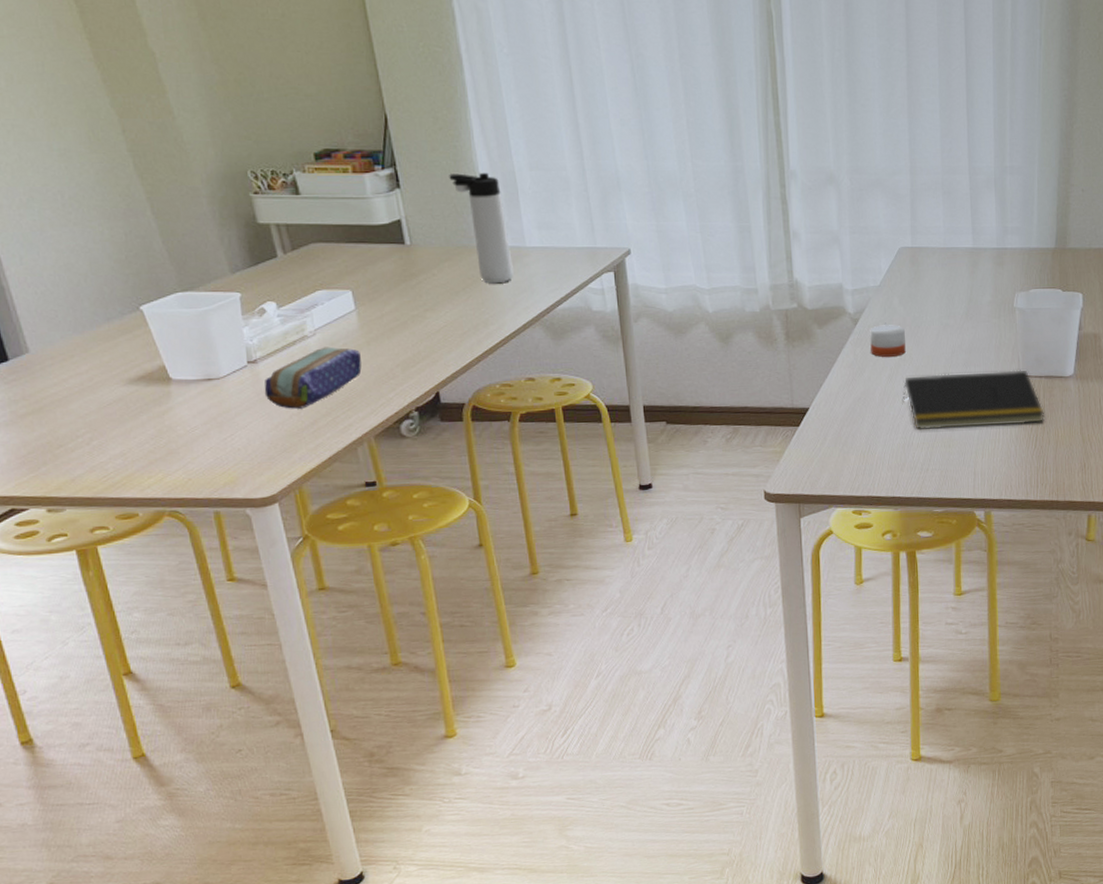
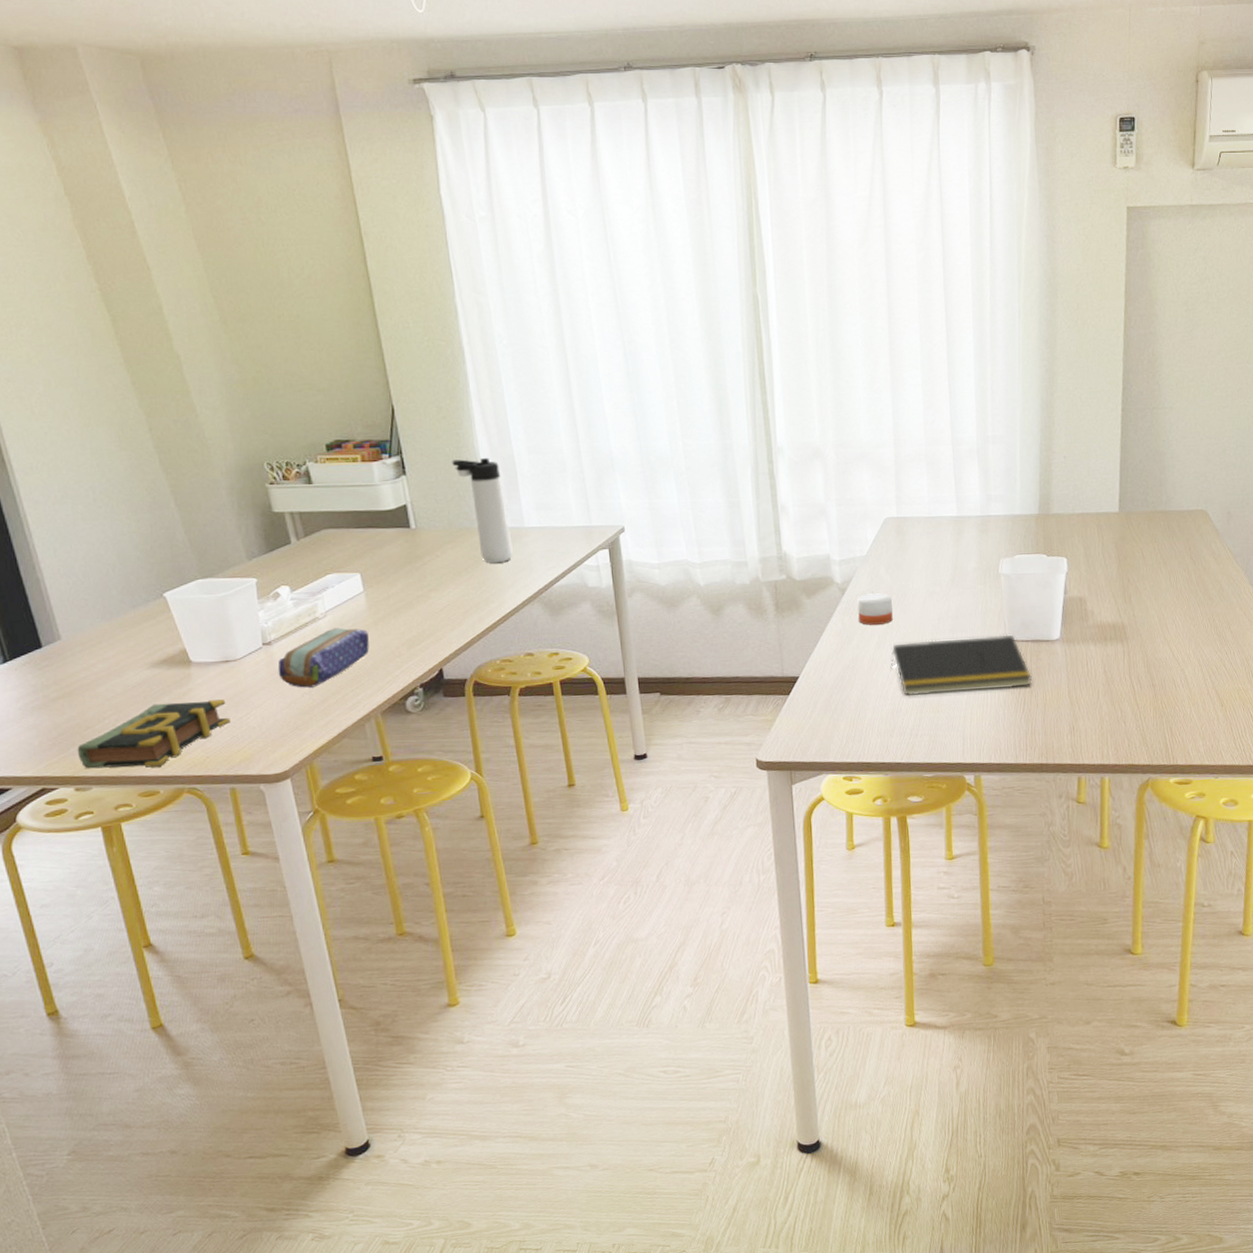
book: none [48,419,214,489] -> present [77,699,231,769]

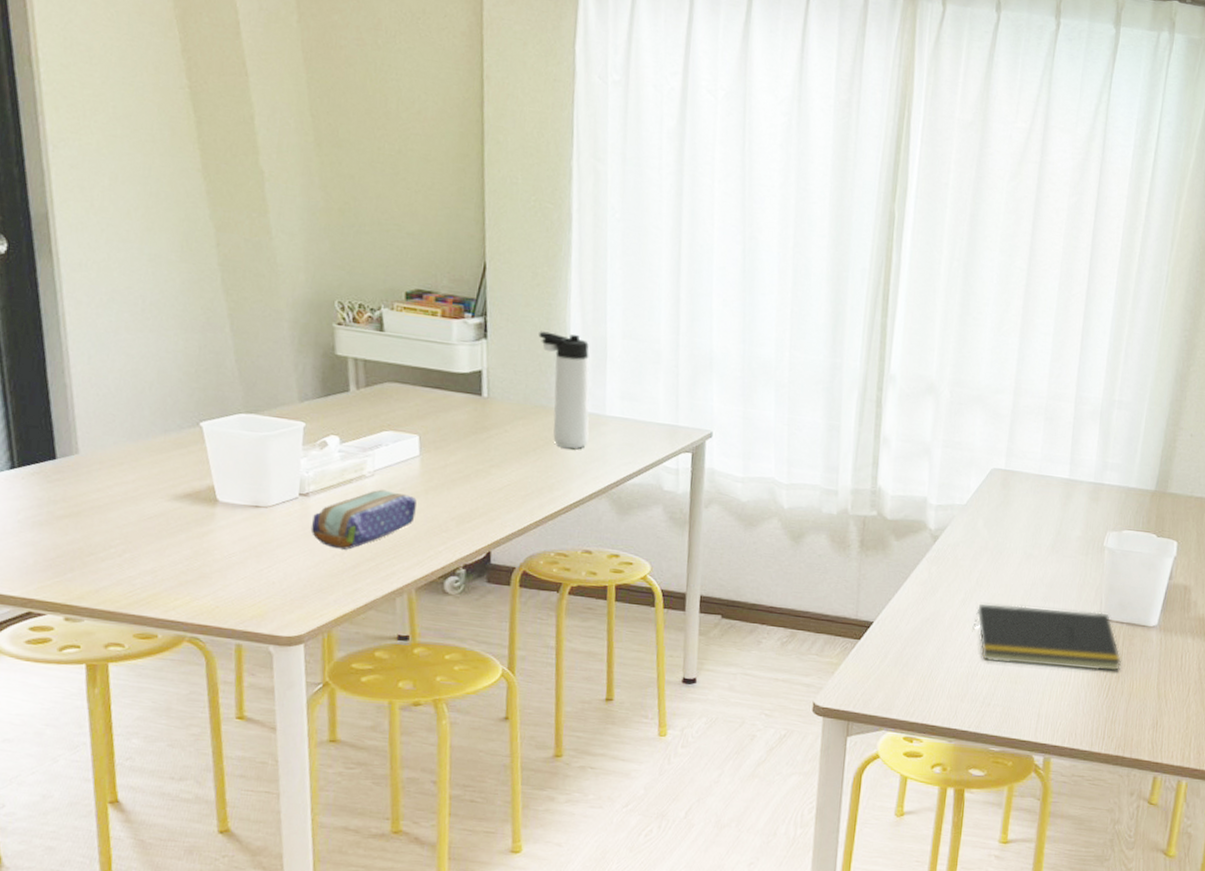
book: present [77,699,231,769] -> none [74,539,250,609]
candle: present [857,591,893,625] -> none [947,544,987,581]

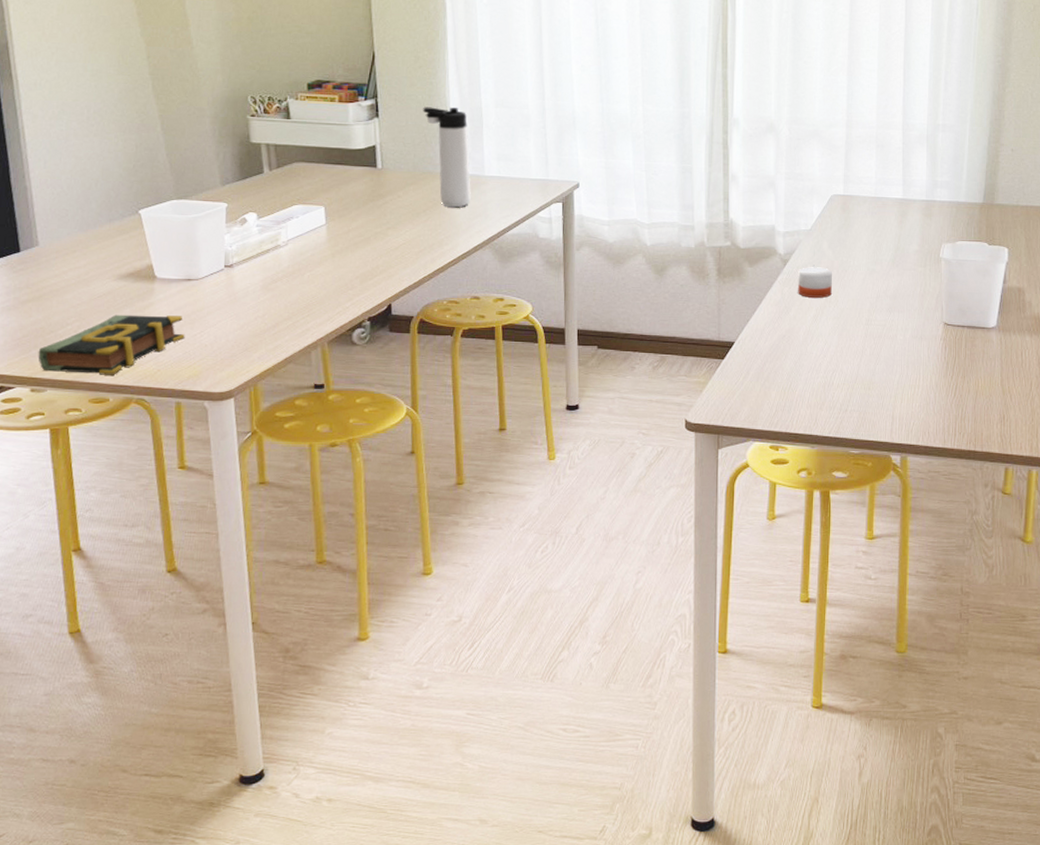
book: none [74,539,250,609] -> present [38,314,185,375]
pencil case: present [310,489,417,550] -> none [235,256,325,312]
candle: none [947,544,987,581] -> present [798,265,833,298]
notepad: present [972,602,1122,672] -> none [825,317,966,373]

